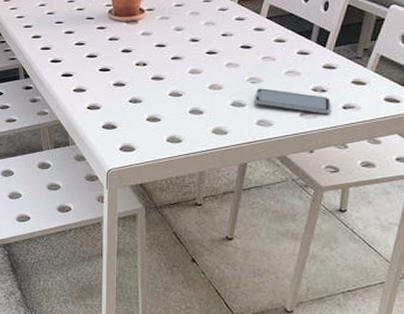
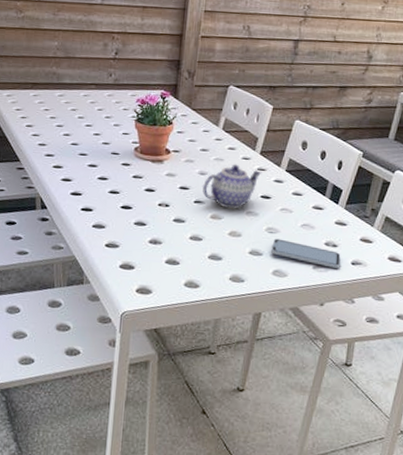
teapot: none [178,16,241,62] -> present [202,164,262,209]

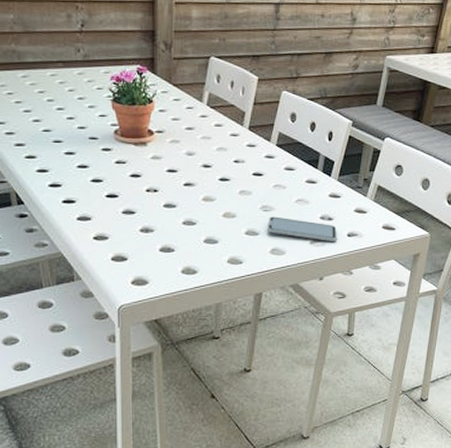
teapot: present [202,164,262,209] -> none [190,141,252,189]

